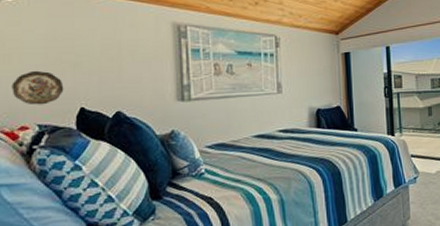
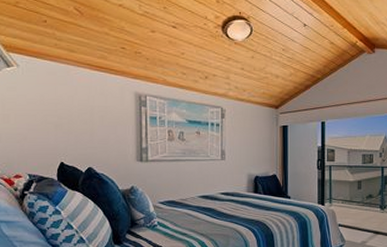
decorative plate: present [11,70,64,105] -> none [9,129,49,158]

